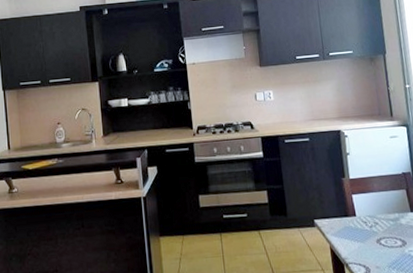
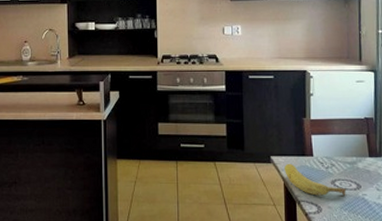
fruit: none [329,225,393,257] -> present [284,163,347,196]

